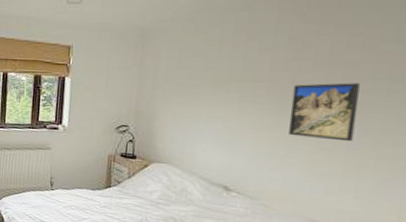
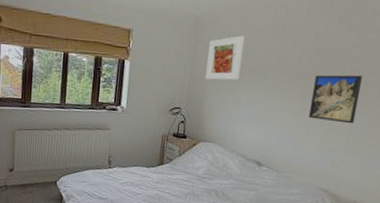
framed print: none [155,44,201,95] -> present [205,35,245,81]

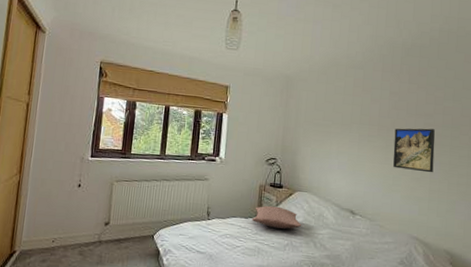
pillow: none [153,155,205,179] -> present [251,205,302,229]
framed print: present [205,35,245,81] -> none [297,92,331,133]

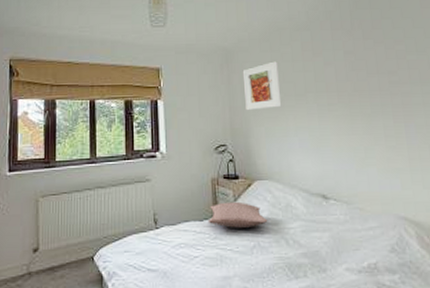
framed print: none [297,92,331,133] -> present [242,61,282,111]
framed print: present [393,128,435,173] -> none [357,87,410,138]

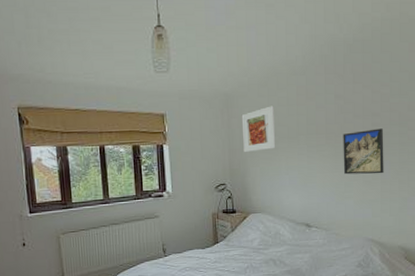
pillow: present [208,201,268,228] -> none [209,232,260,254]
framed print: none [357,87,410,138] -> present [343,128,384,175]

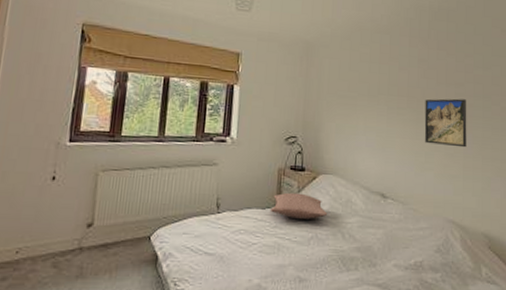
pillow: none [209,232,260,254] -> present [270,192,328,219]
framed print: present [241,106,276,153] -> none [320,60,356,106]

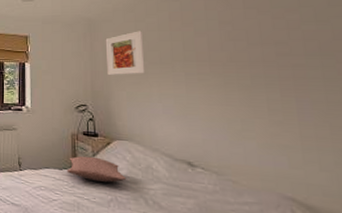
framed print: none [320,60,356,106] -> present [105,31,145,76]
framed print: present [424,98,467,148] -> none [233,59,303,114]

